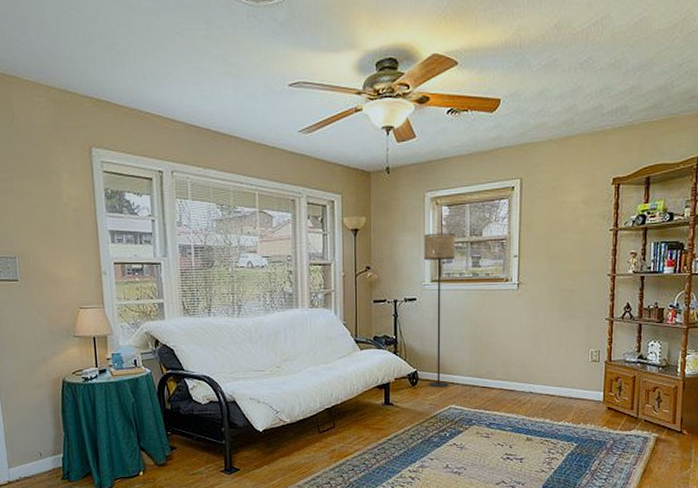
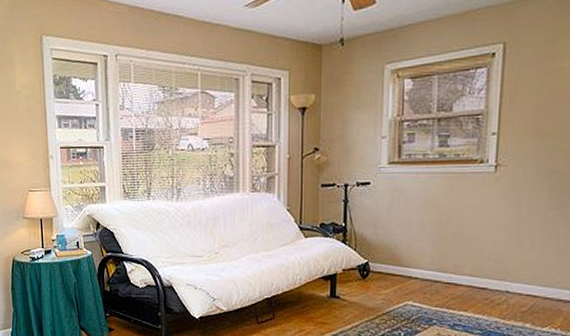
floor lamp: present [424,232,456,388] -> none [380,108,420,282]

